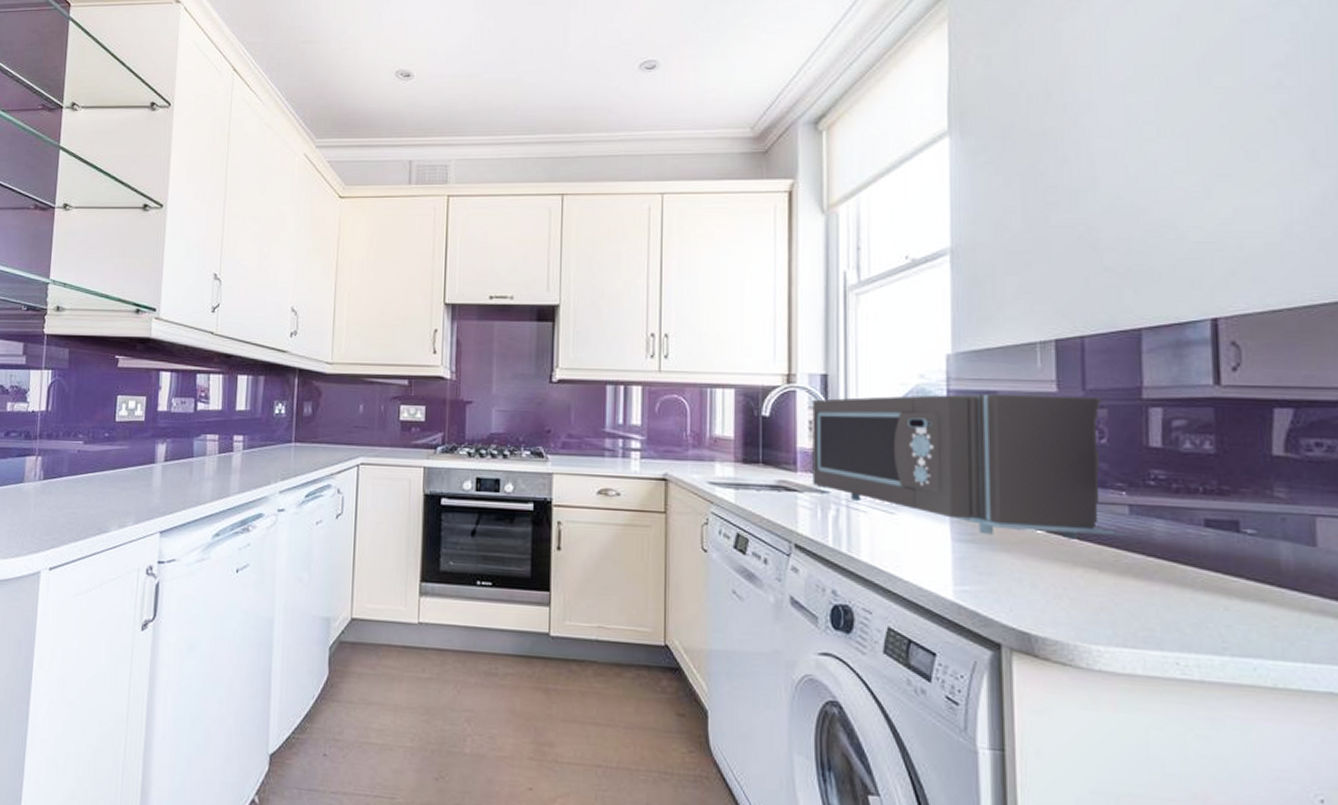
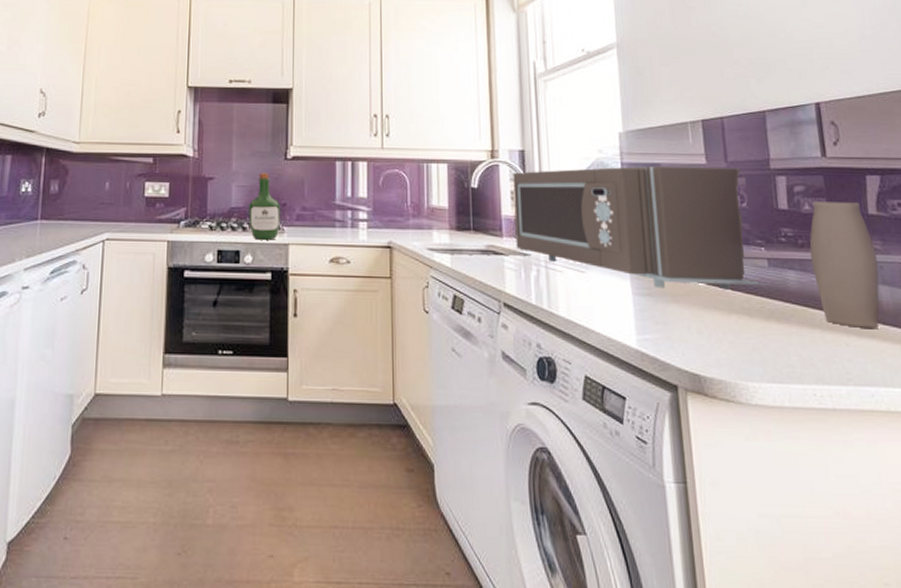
wine bottle: none [509,396,544,469] -> present [248,172,280,240]
vase: none [1187,439,1280,593] -> present [809,201,880,330]

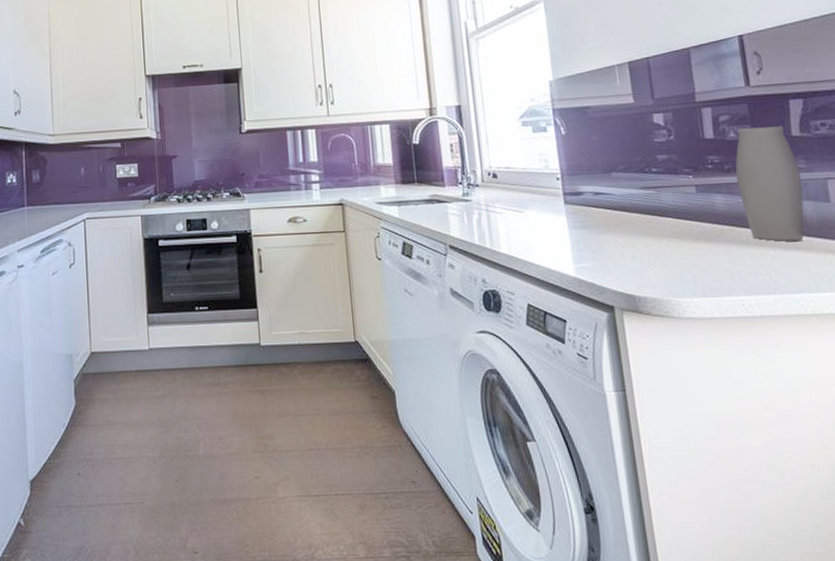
wine bottle: present [248,172,280,240] -> none [210,147,241,208]
microwave: present [513,165,766,290] -> none [451,104,695,221]

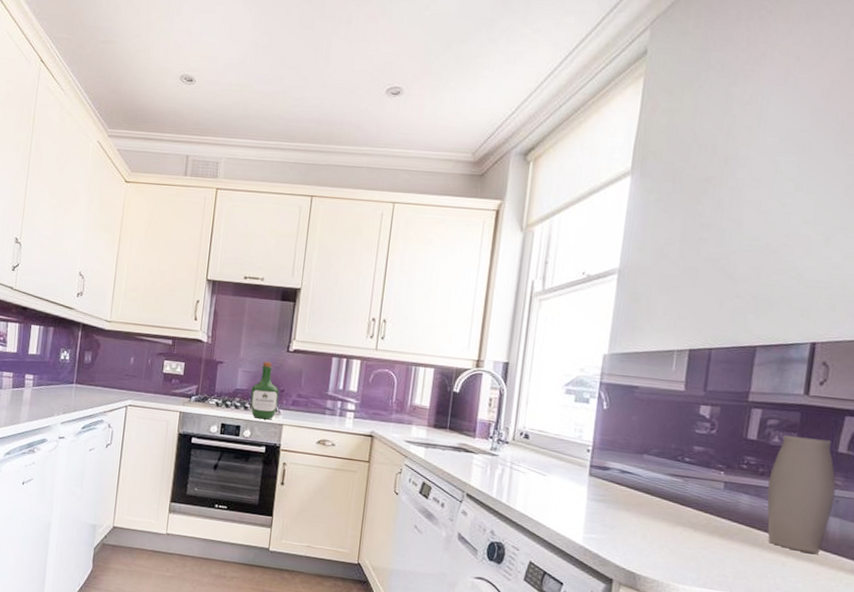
wine bottle: none [210,147,241,208] -> present [250,361,279,420]

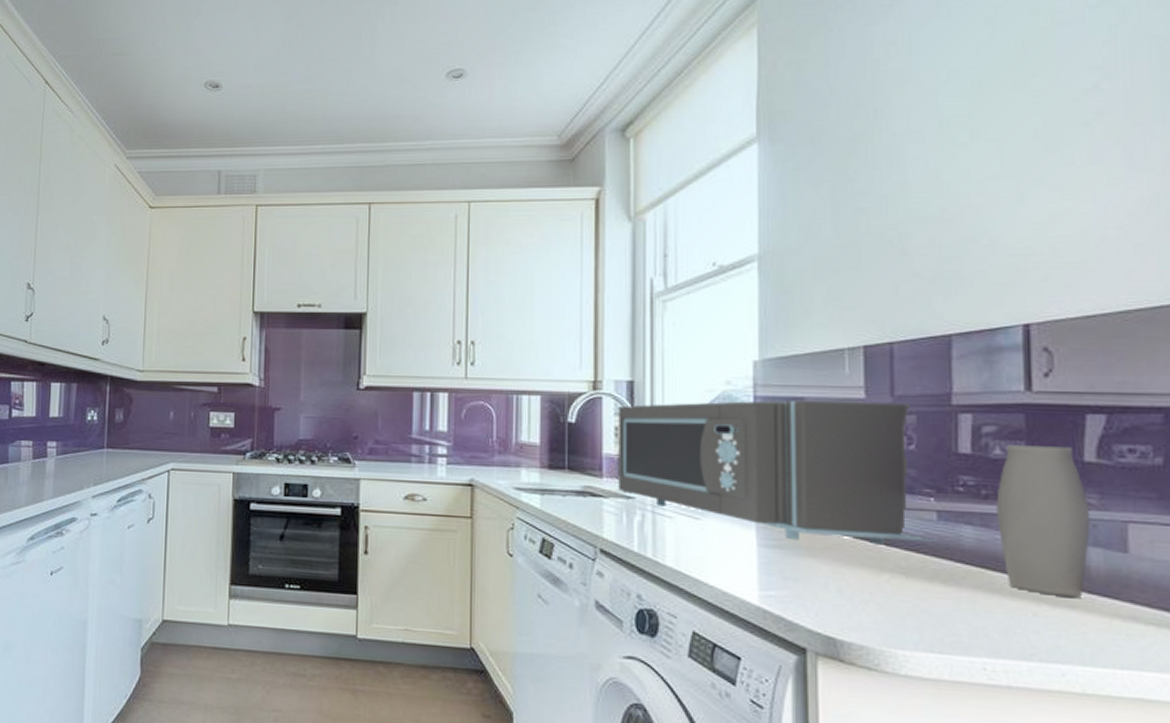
wine bottle: present [250,361,279,420] -> none [316,403,352,474]
microwave: none [486,381,718,505] -> present [618,399,933,545]

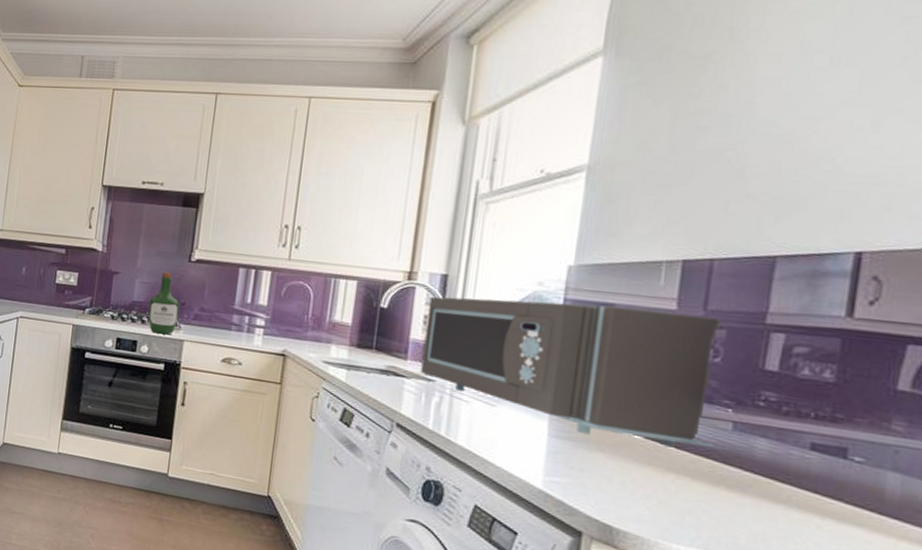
wine bottle: none [316,403,352,474] -> present [148,271,180,335]
vase: present [996,445,1091,599] -> none [793,366,895,518]

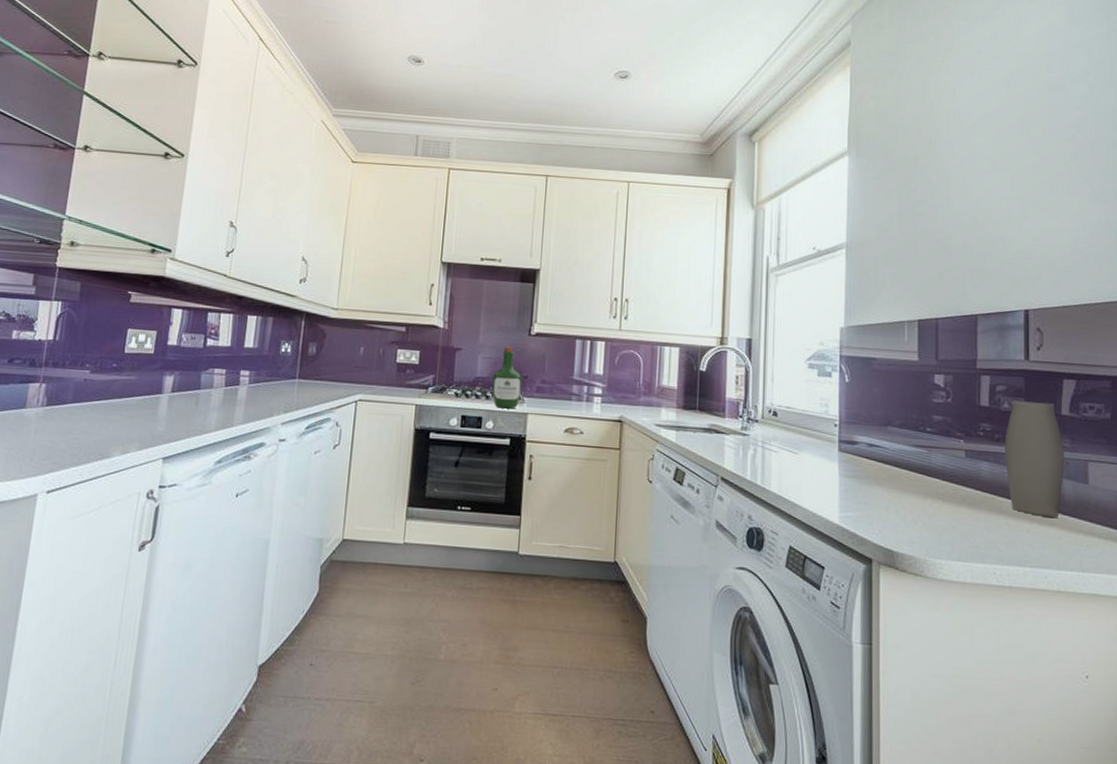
microwave: present [420,296,724,449] -> none [737,358,962,476]
vase: none [793,366,895,518] -> present [1004,400,1065,519]

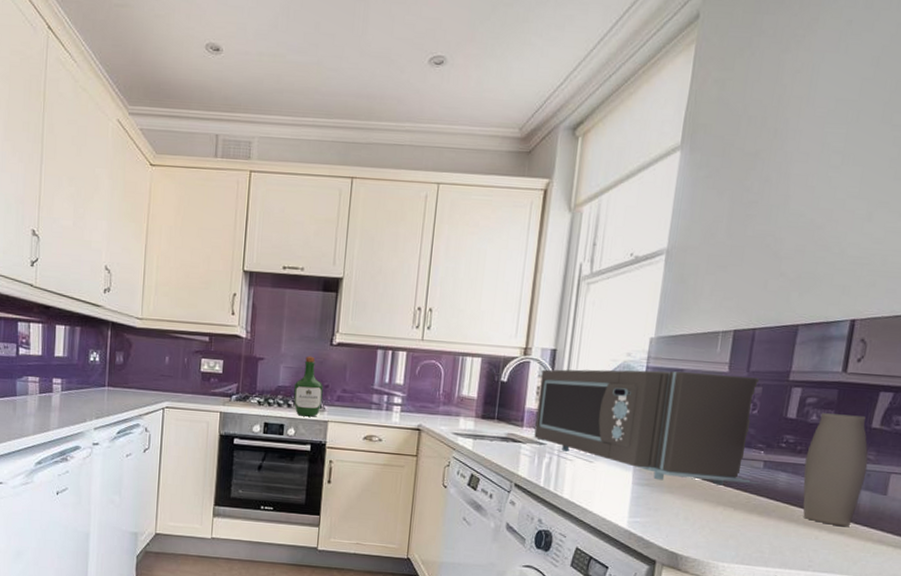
microwave: none [737,358,962,476] -> present [534,369,759,486]

